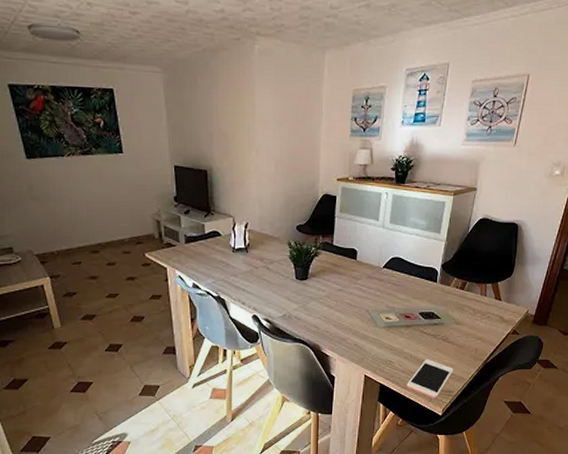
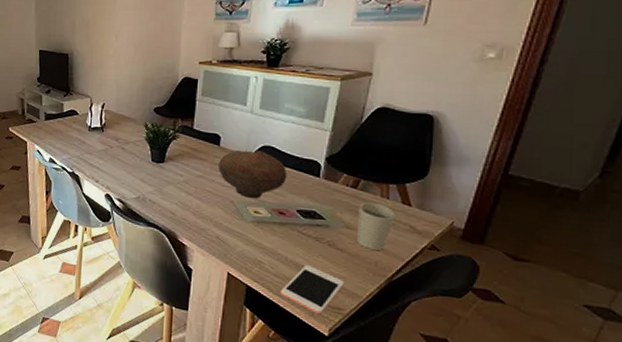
bowl: none [356,261,412,307] -> present [218,149,288,199]
cup: none [463,300,490,340] -> present [357,202,395,251]

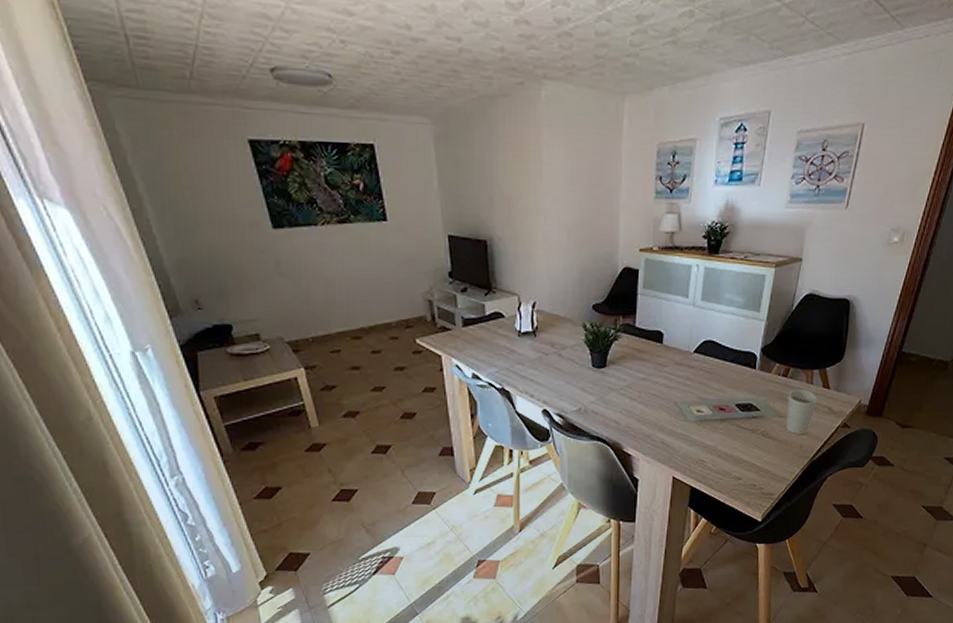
bowl: present [218,149,288,199] -> none [662,345,727,398]
cell phone: present [280,265,344,315] -> none [721,458,775,503]

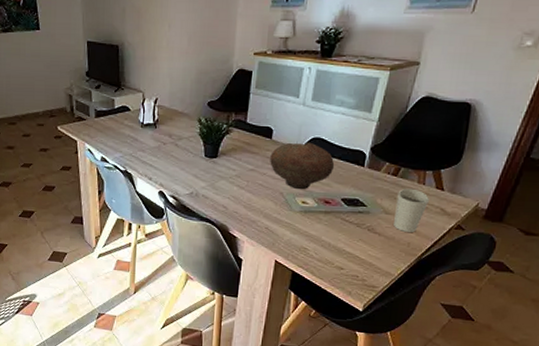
bowl: none [662,345,727,398] -> present [270,142,335,190]

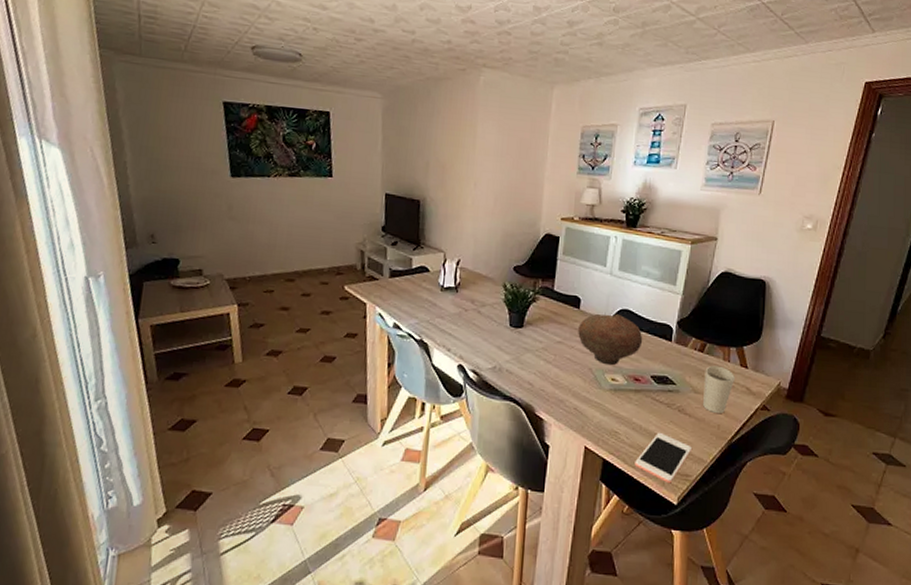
cell phone: none [322,250,379,293] -> present [634,433,691,484]

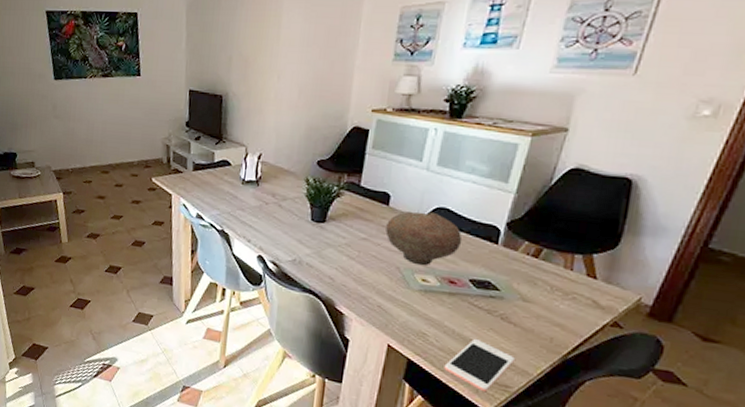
cup: present [703,365,735,414] -> none [533,273,578,327]

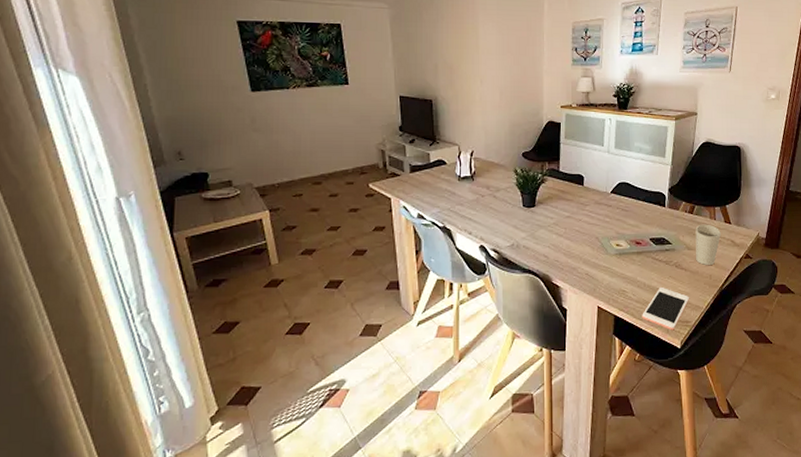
bowl: present [385,211,463,266] -> none [584,186,641,233]
cup: none [533,273,578,327] -> present [695,224,721,266]

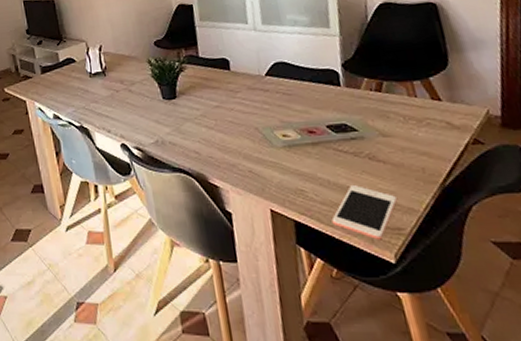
cup: present [695,224,721,266] -> none [389,103,430,156]

